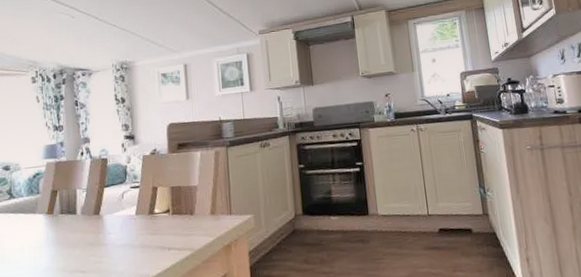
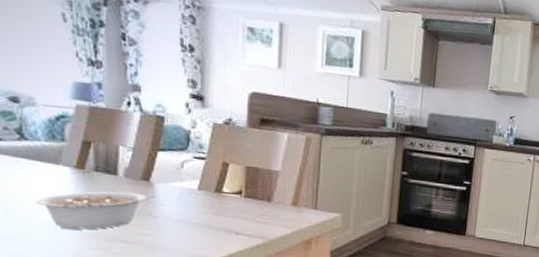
legume: none [20,226,104,268] -> present [35,191,155,230]

